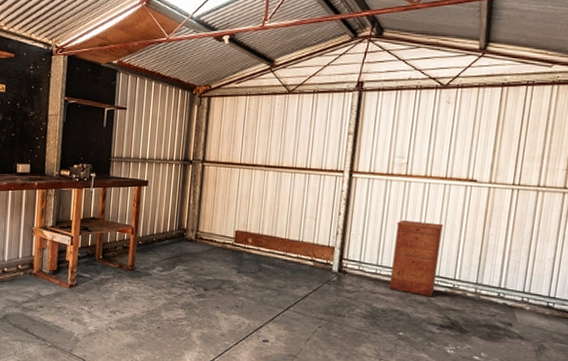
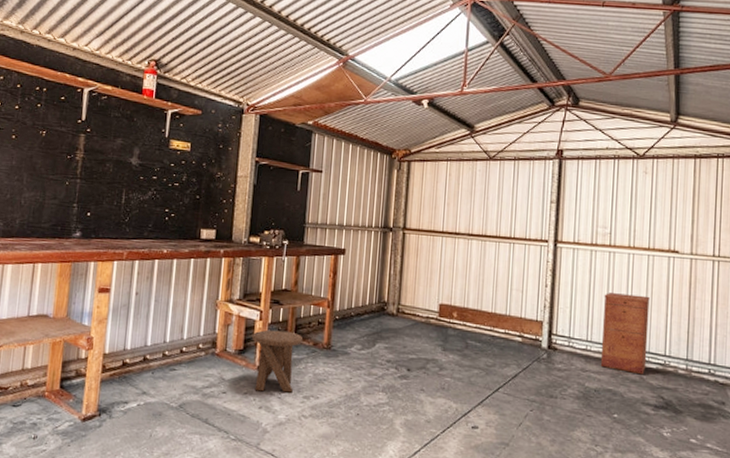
music stool: none [64,253,110,308] -> present [252,329,303,393]

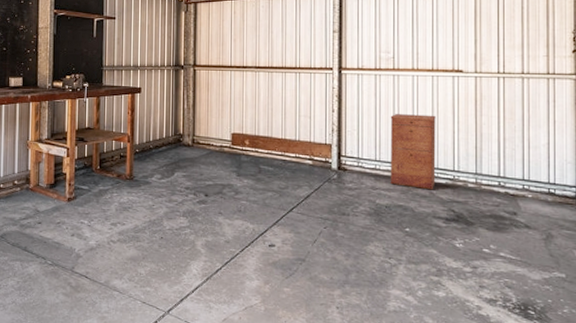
music stool: present [252,329,303,393] -> none [61,165,108,221]

